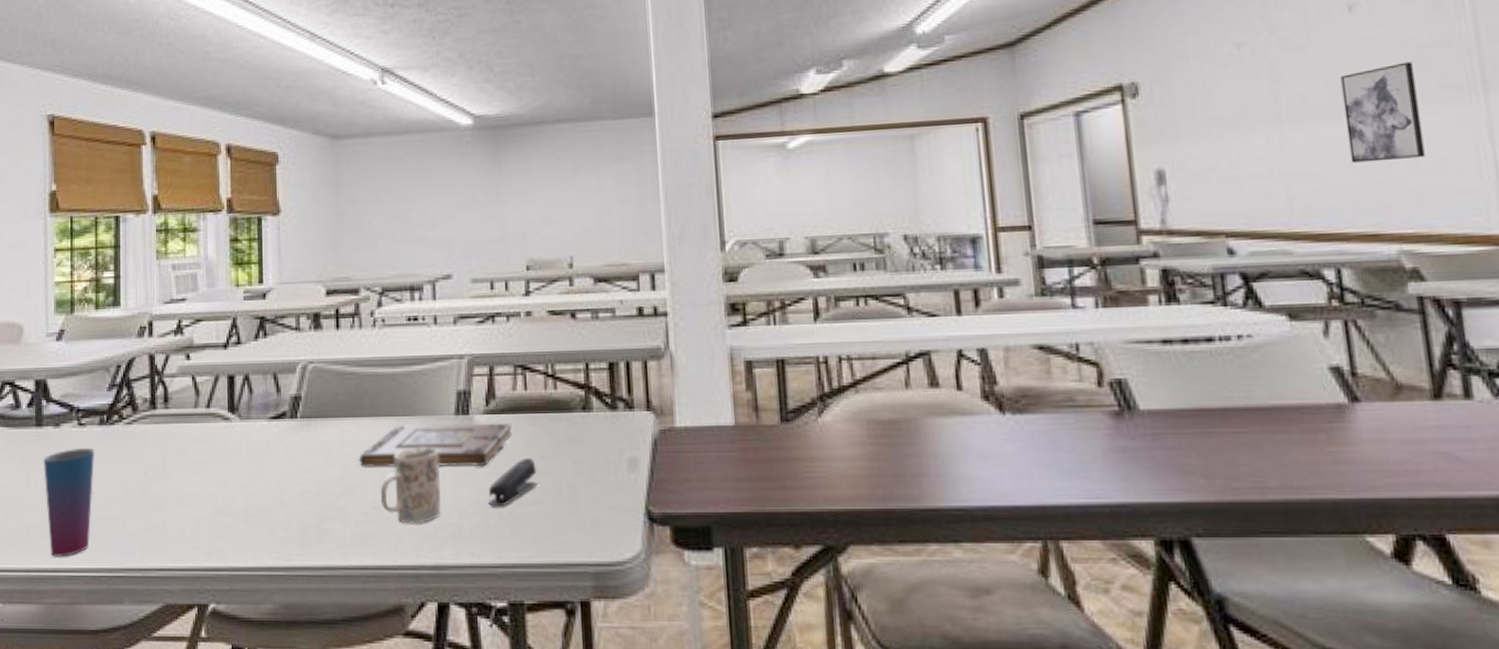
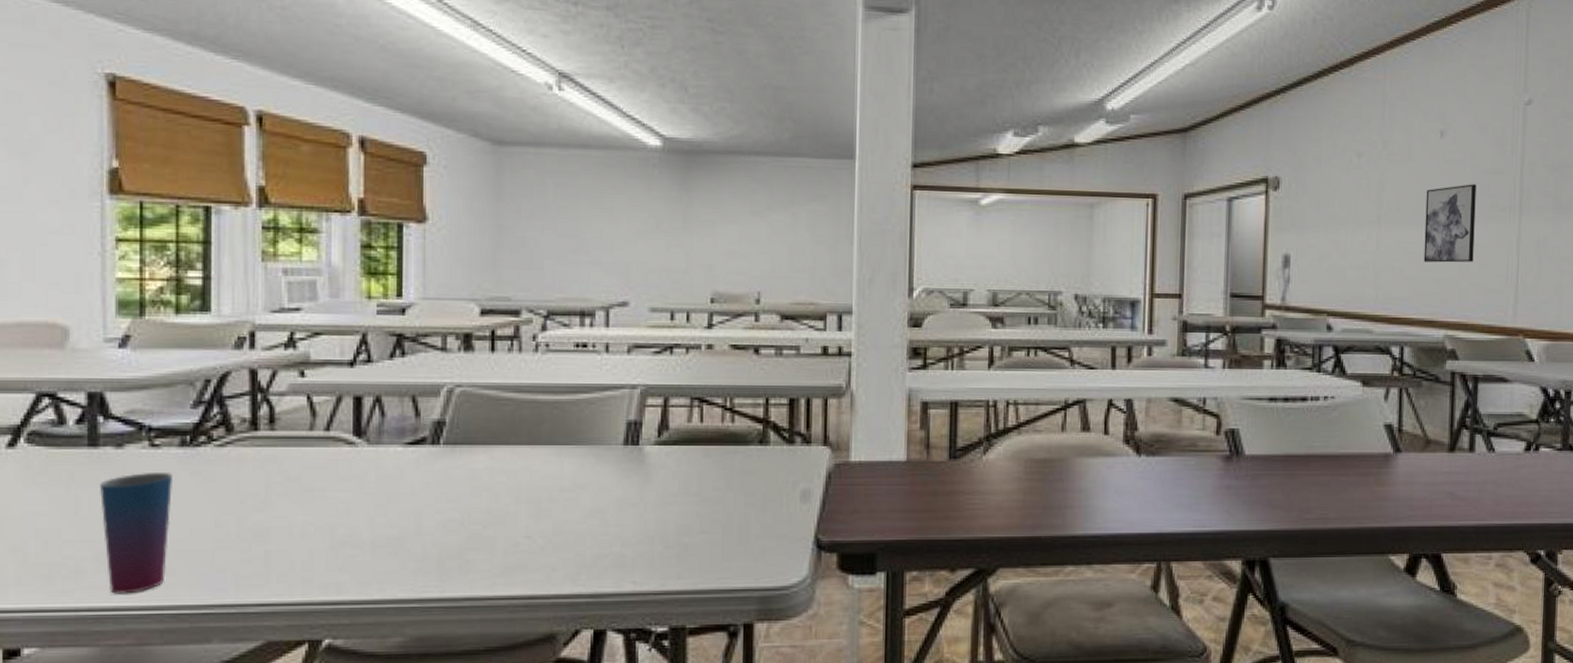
book: present [359,423,512,467] -> none [512,452,684,496]
mug: present [380,446,442,524] -> none [534,476,604,554]
stapler: present [488,458,538,507] -> none [655,489,709,536]

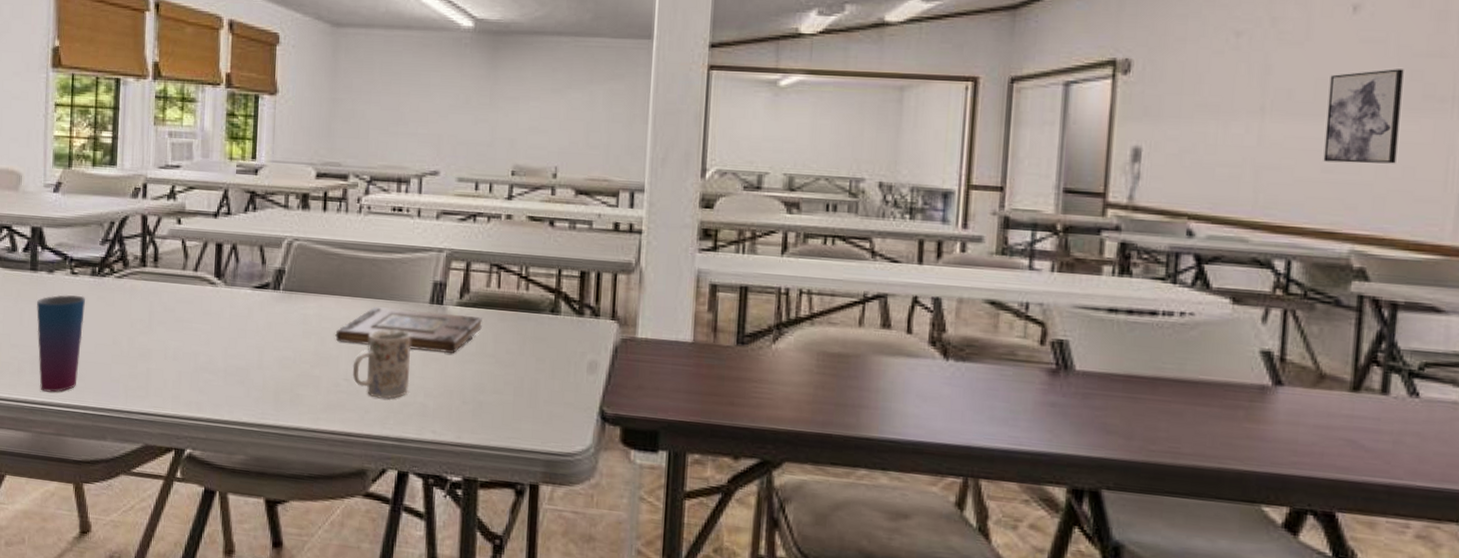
book: none [512,452,684,496] -> present [335,306,482,353]
mug: none [534,476,604,554] -> present [352,328,411,399]

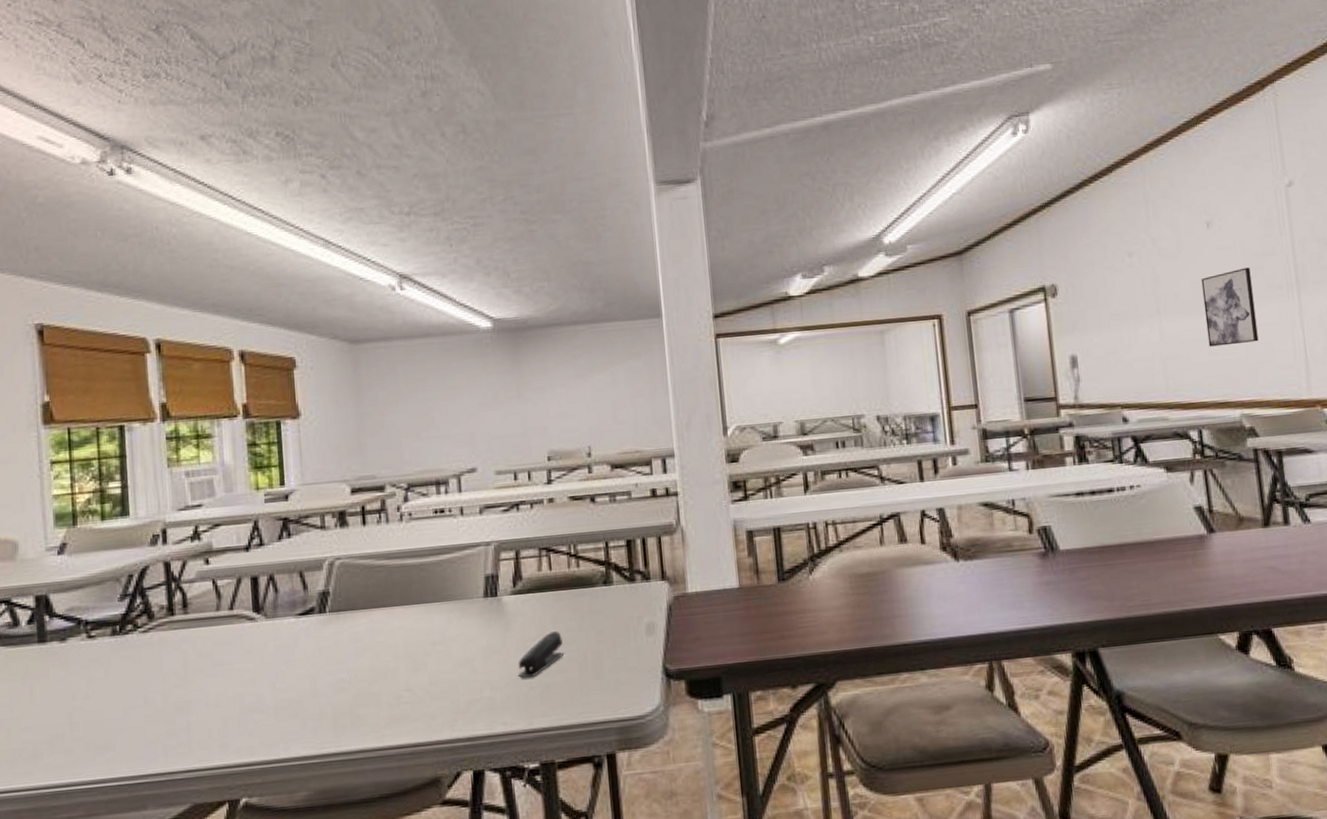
cup: present [37,294,85,392] -> none [49,659,108,772]
book: present [335,306,482,353] -> none [390,602,539,653]
mug: present [352,328,411,399] -> none [413,628,474,702]
stapler: none [453,350,503,392] -> present [518,631,565,679]

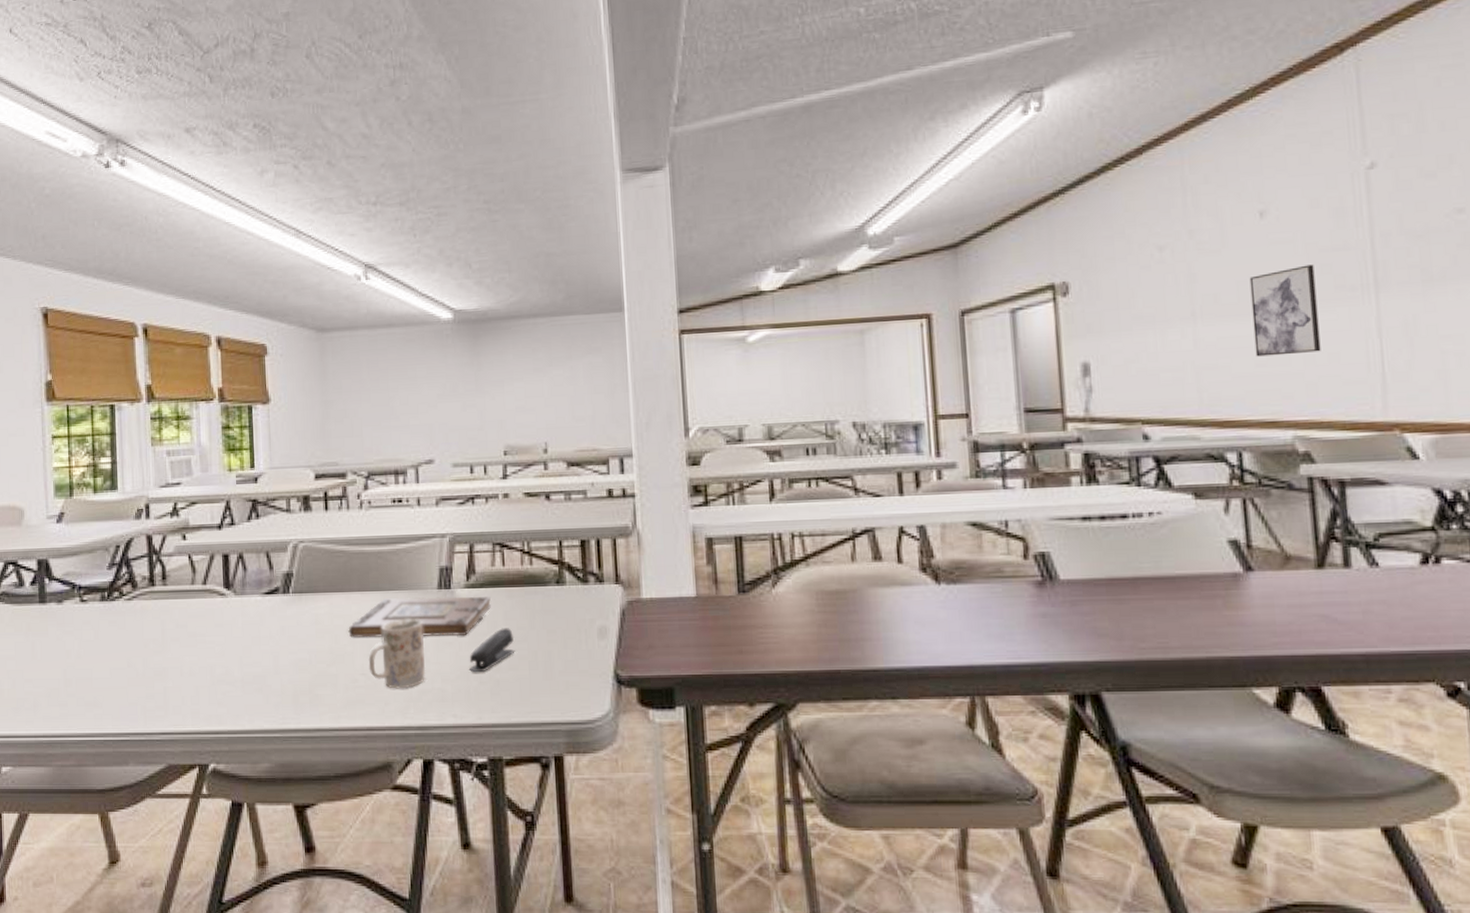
book: none [390,602,539,653] -> present [348,596,491,638]
mug: none [413,628,474,702] -> present [368,618,426,689]

